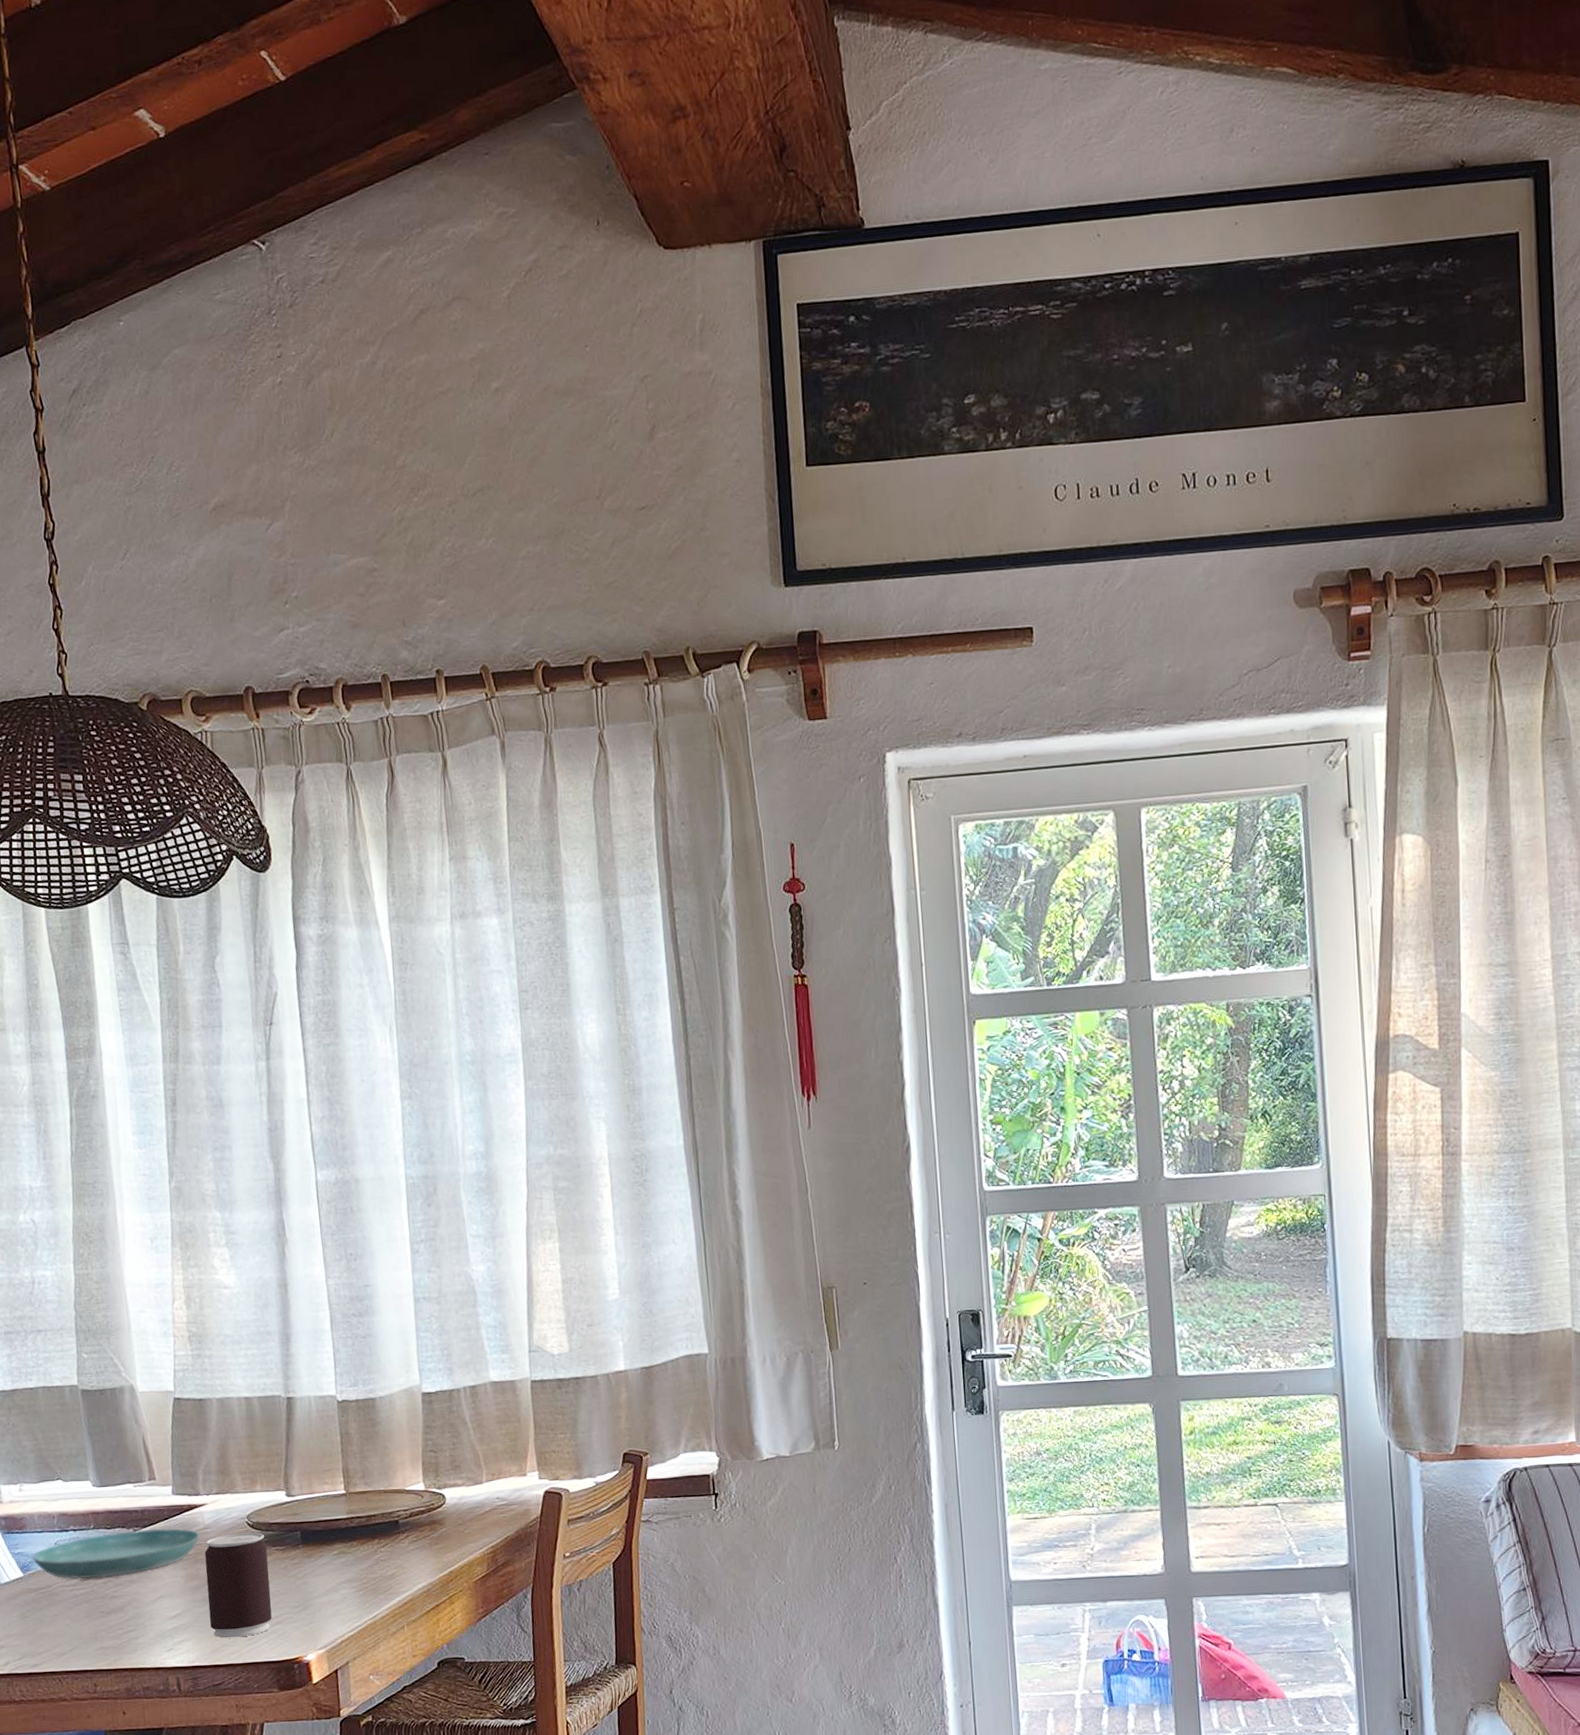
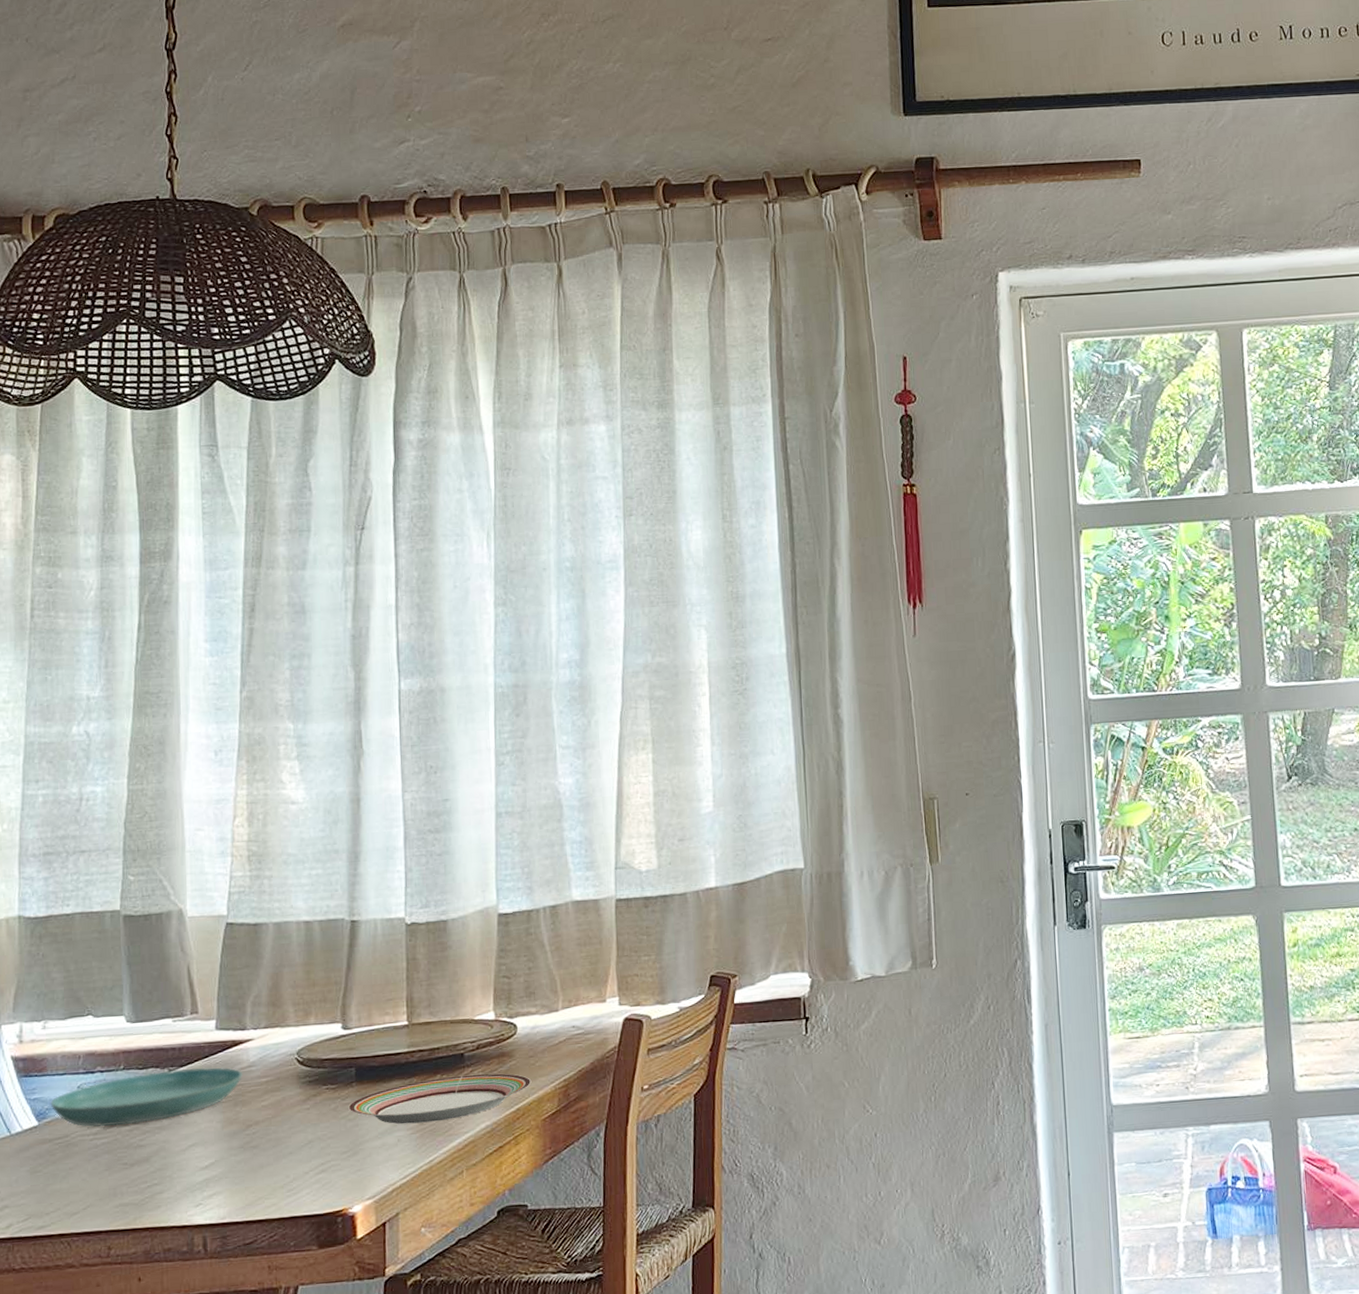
beverage can: present [204,1532,272,1639] -> none [245,1070,317,1190]
plate: none [296,1539,462,1583] -> present [348,1073,532,1124]

